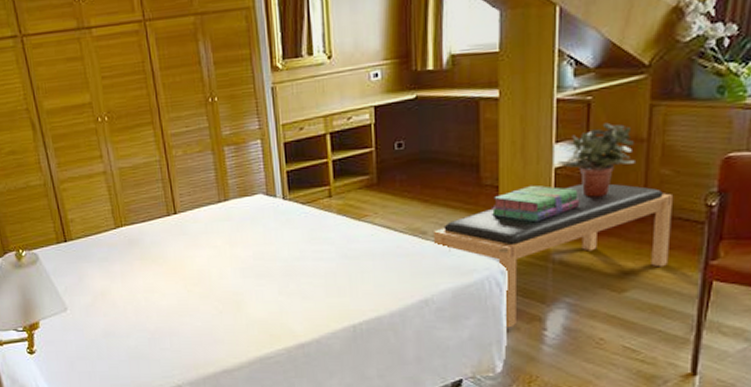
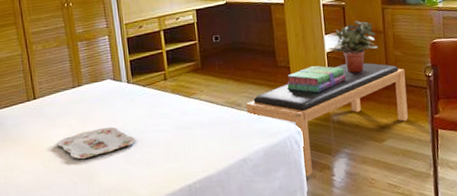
serving tray: none [199,250,291,286] -> present [56,126,136,160]

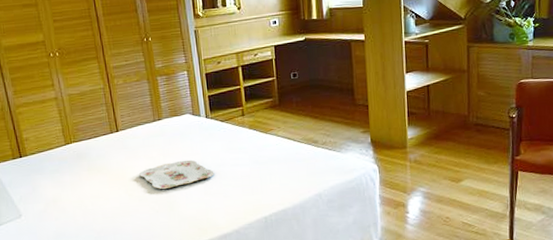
bench: present [246,62,409,177] -> none [322,102,488,213]
stack of books: present [286,65,346,93] -> none [364,104,426,132]
potted plant: present [328,20,378,73] -> none [408,58,461,113]

